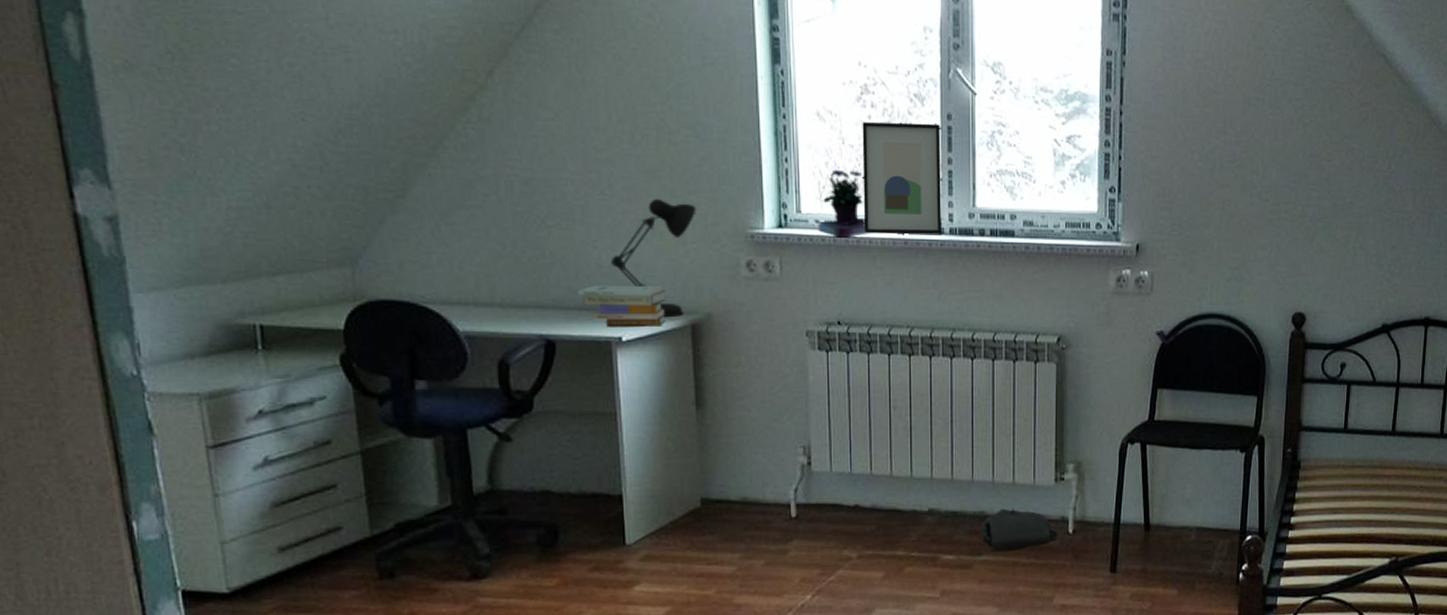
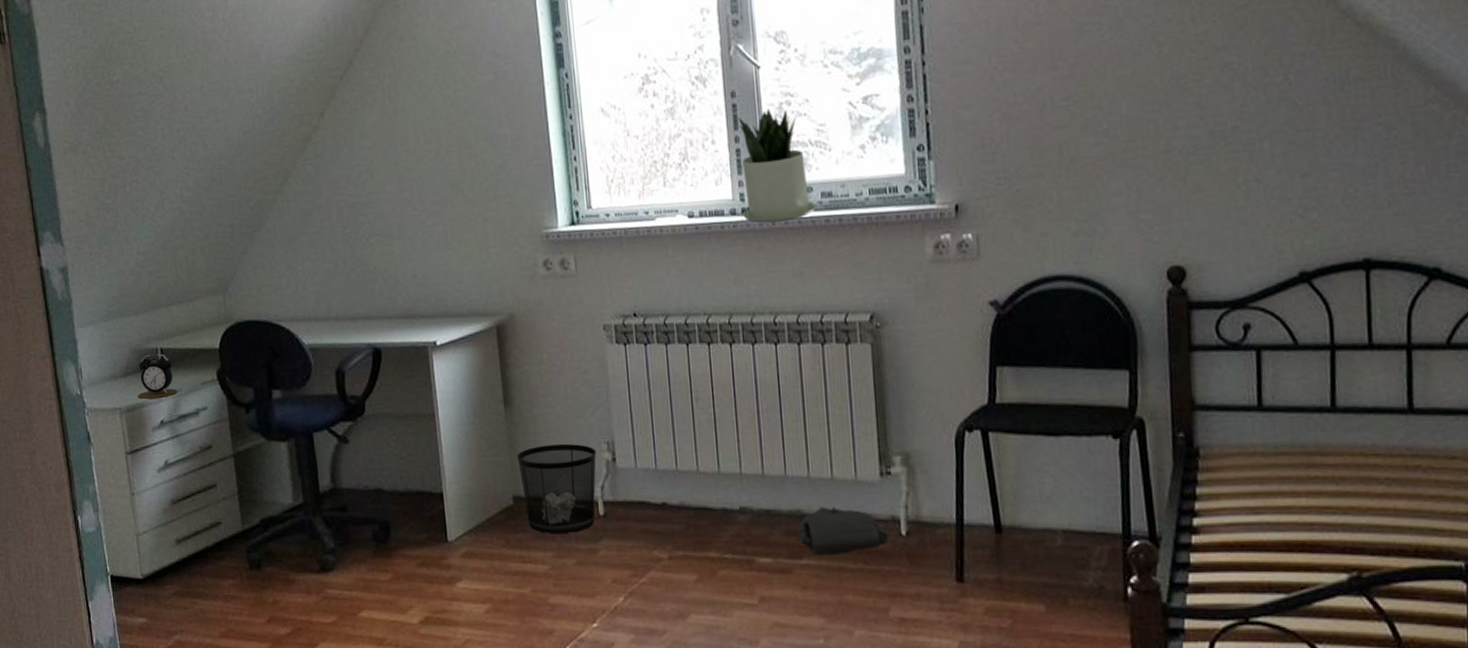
alarm clock: none [226,331,284,385] -> present [138,353,178,400]
books: present [577,285,666,328] -> none [397,290,474,333]
desk lamp: present [610,198,695,318] -> none [423,208,495,321]
waste bin: none [707,447,792,535] -> present [517,443,597,533]
potted flower: present [818,169,870,239] -> none [608,160,661,230]
picture frame: present [861,121,943,236] -> none [645,102,733,223]
planter: none [950,135,1019,245] -> present [738,108,817,224]

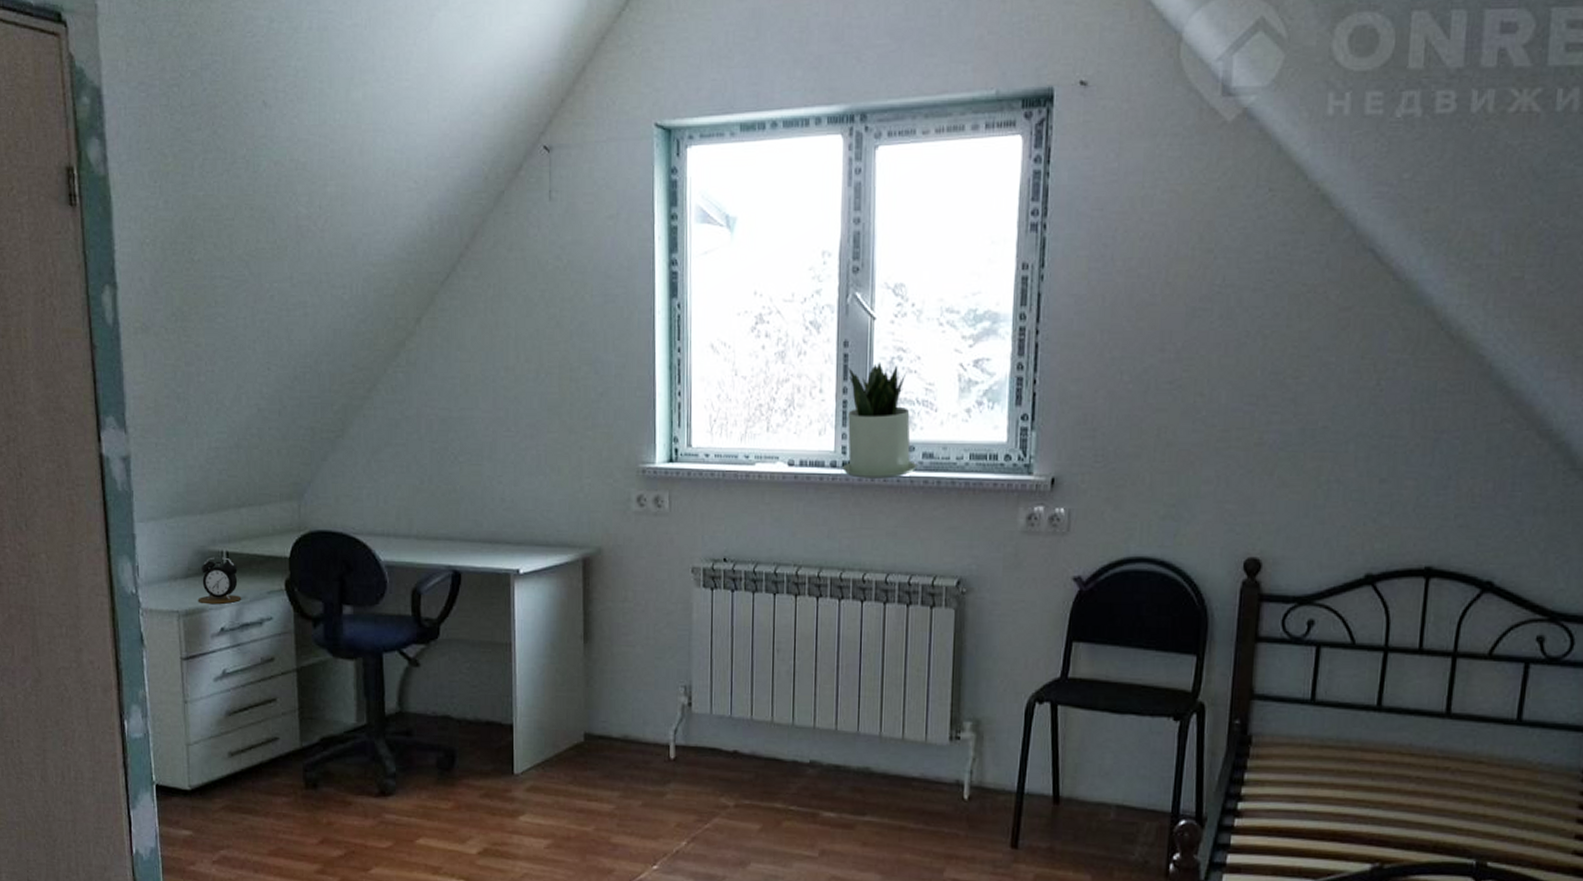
waste bin: present [517,443,597,533] -> none [592,684,674,774]
bag: present [798,506,890,556] -> none [864,766,952,814]

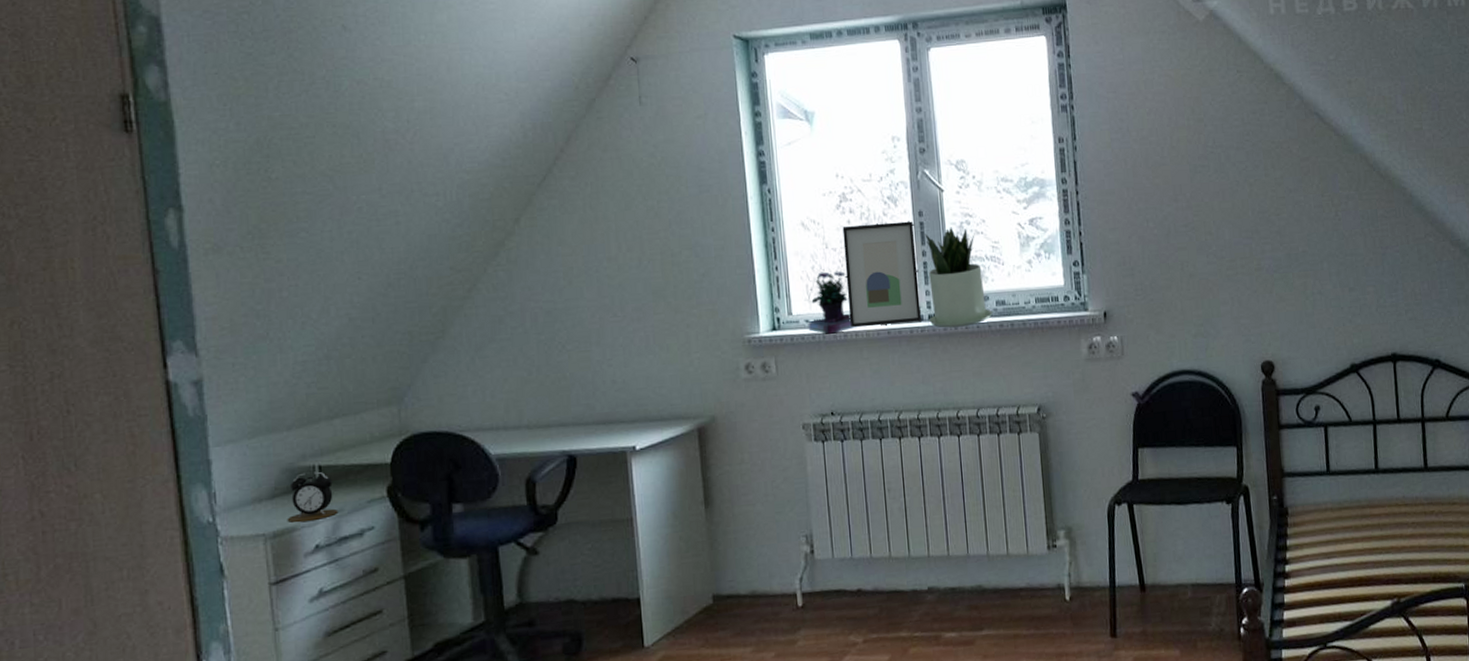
potted flower: none [707,402,760,473] -> present [808,270,856,335]
picture frame: none [753,350,838,470] -> present [842,220,921,328]

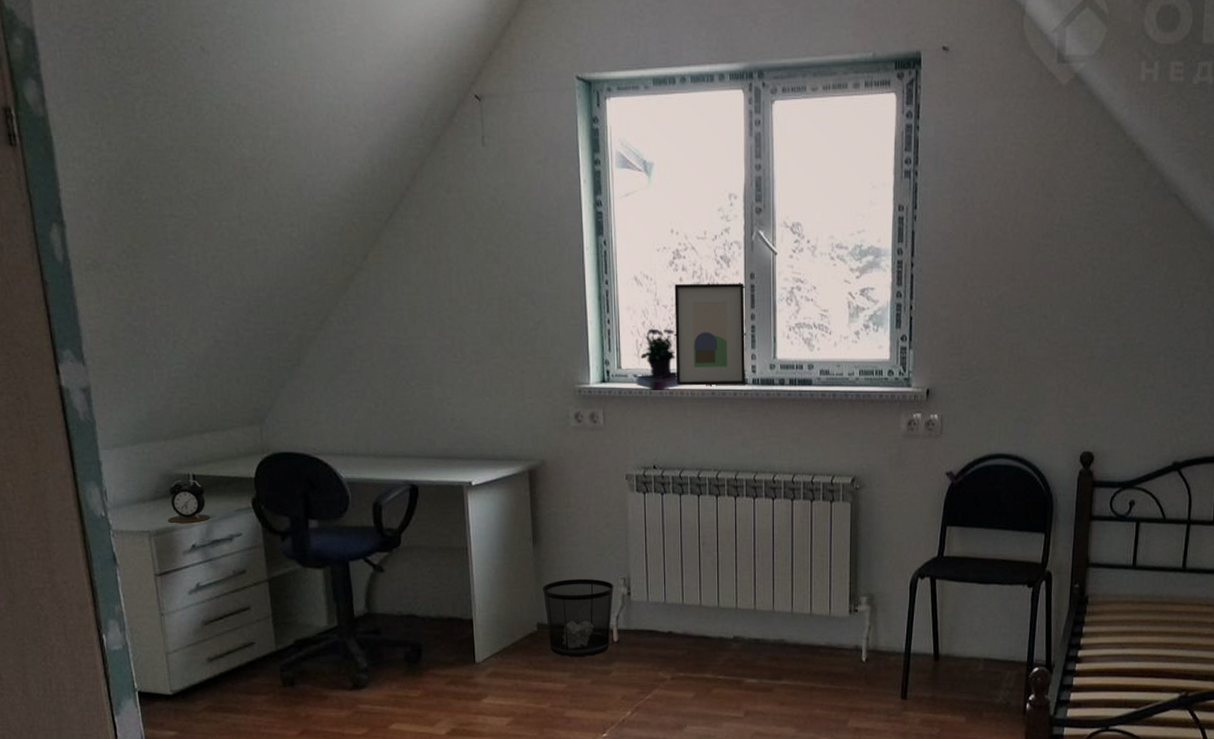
waste bin: none [717,539,796,629] -> present [543,578,614,656]
planter: present [925,227,993,328] -> none [753,292,816,393]

